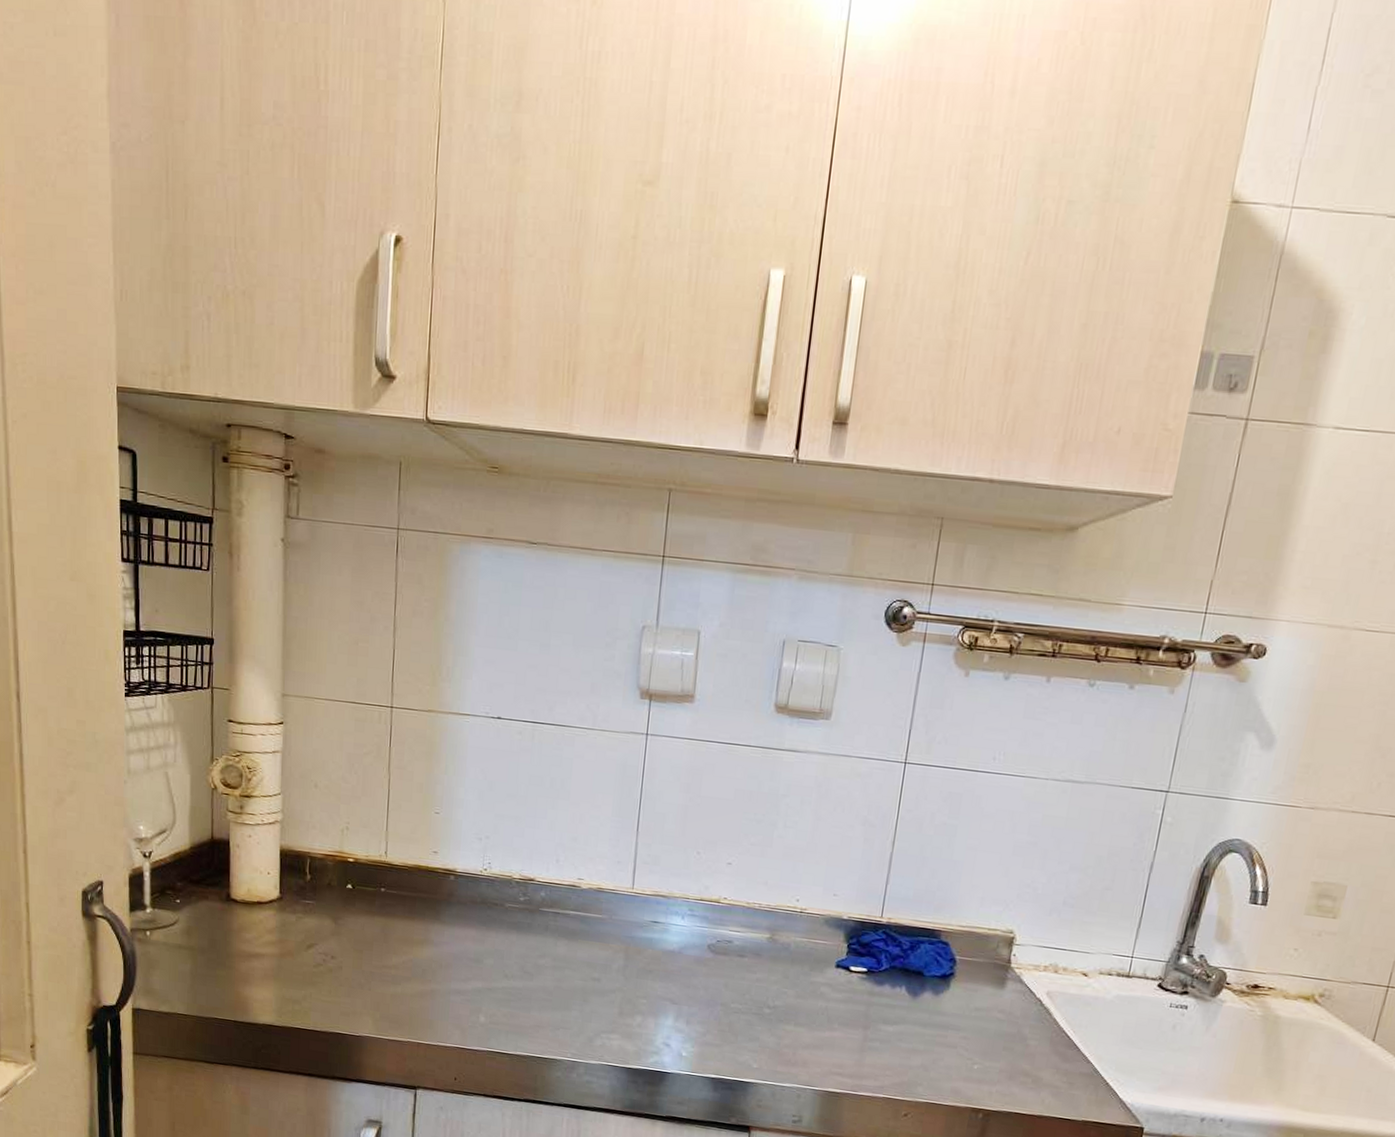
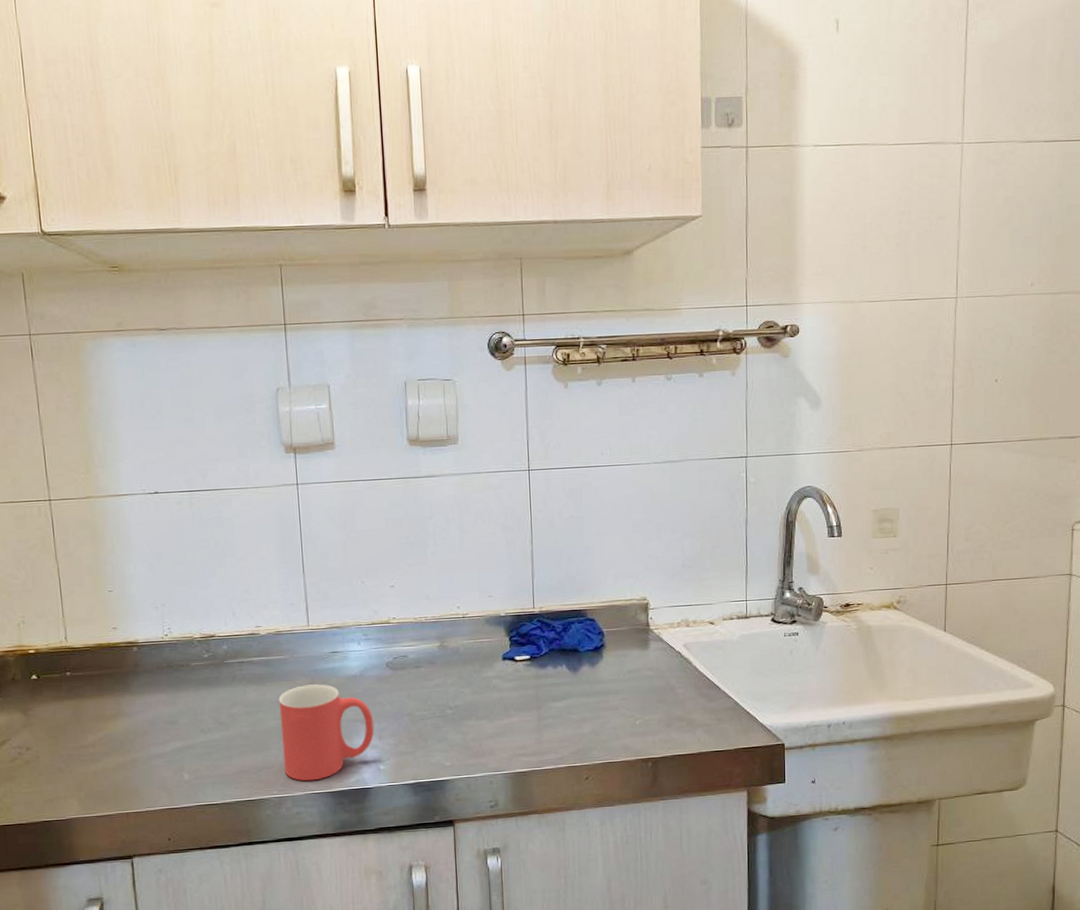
mug: none [582,950,685,1053] -> present [278,684,375,781]

